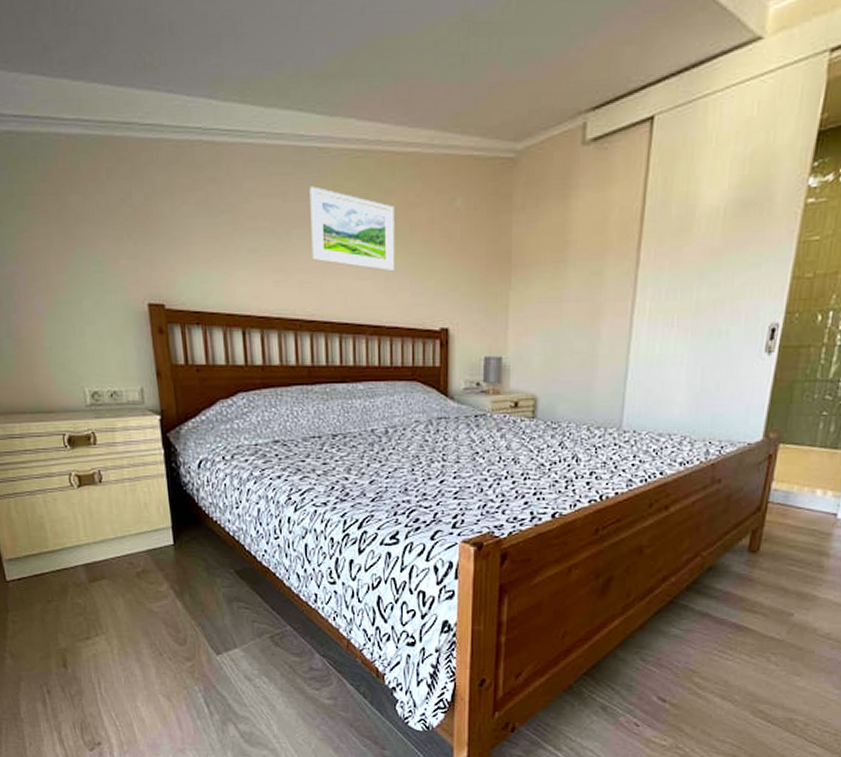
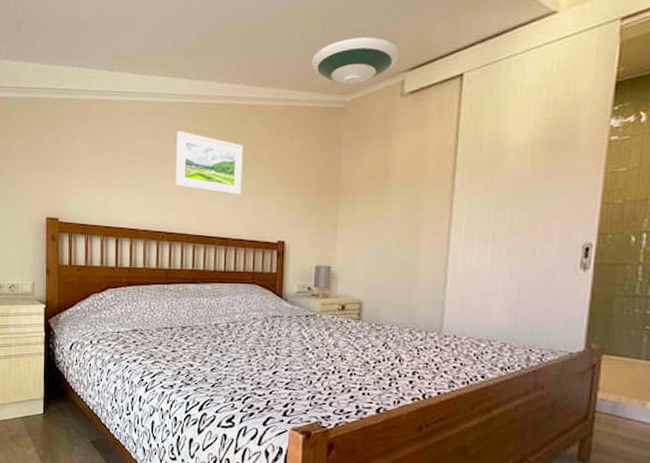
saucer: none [474,62,583,128] -> present [310,37,401,85]

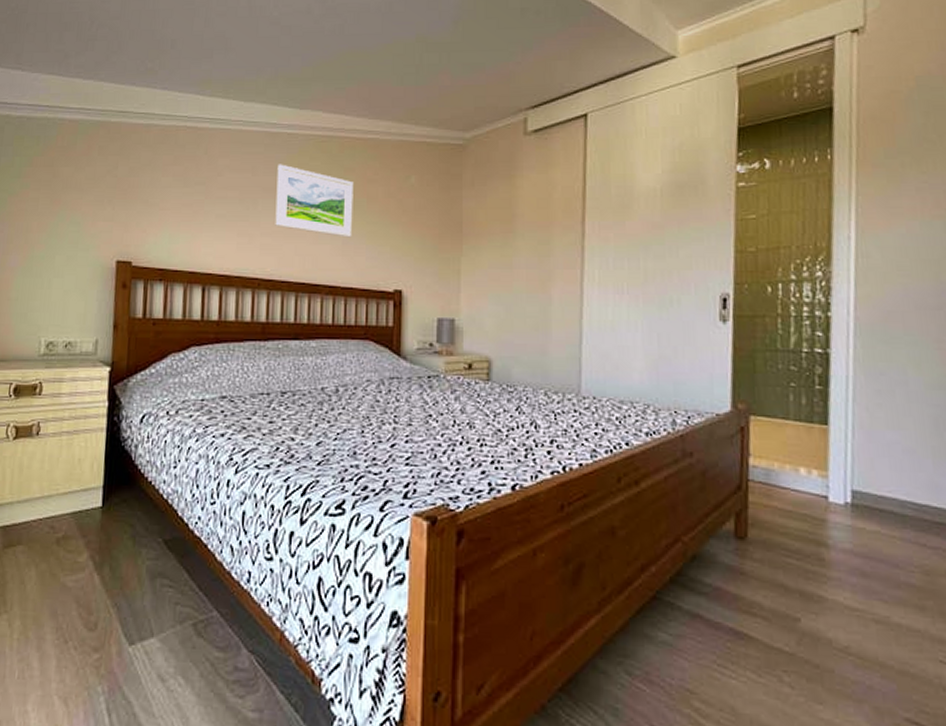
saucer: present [310,37,401,85] -> none [427,72,522,121]

